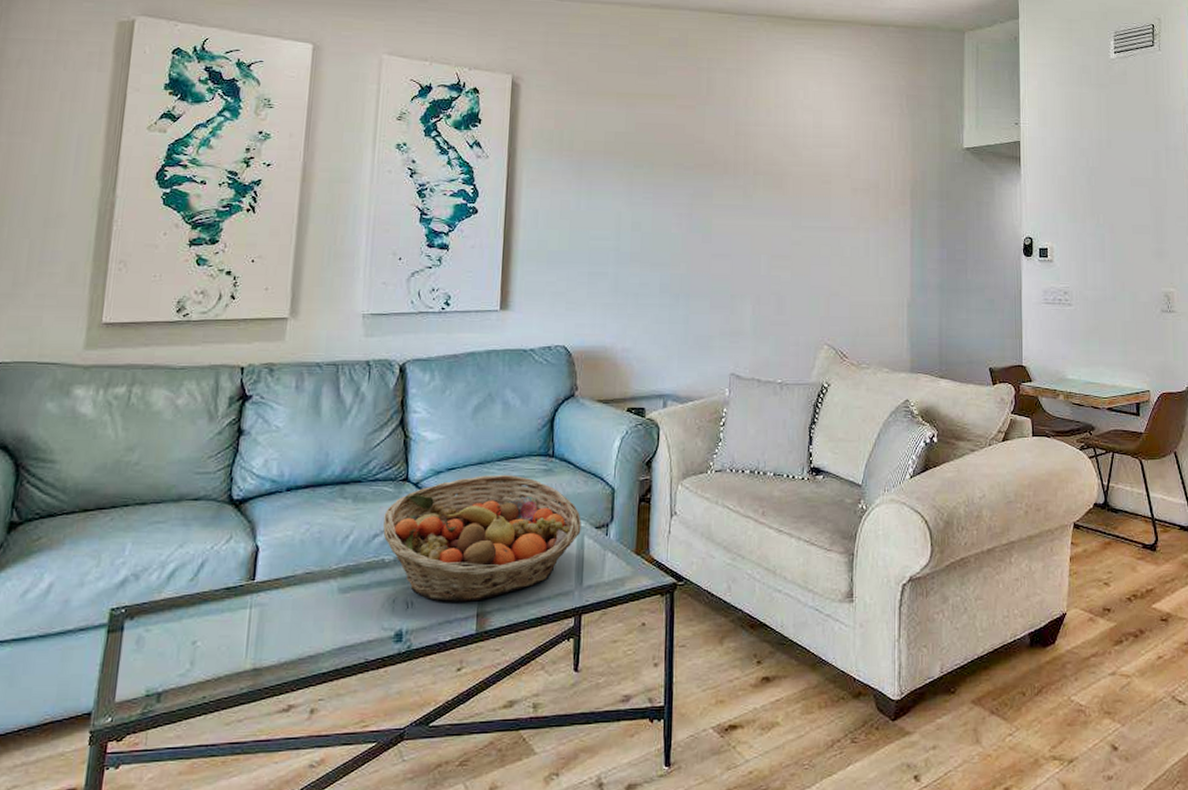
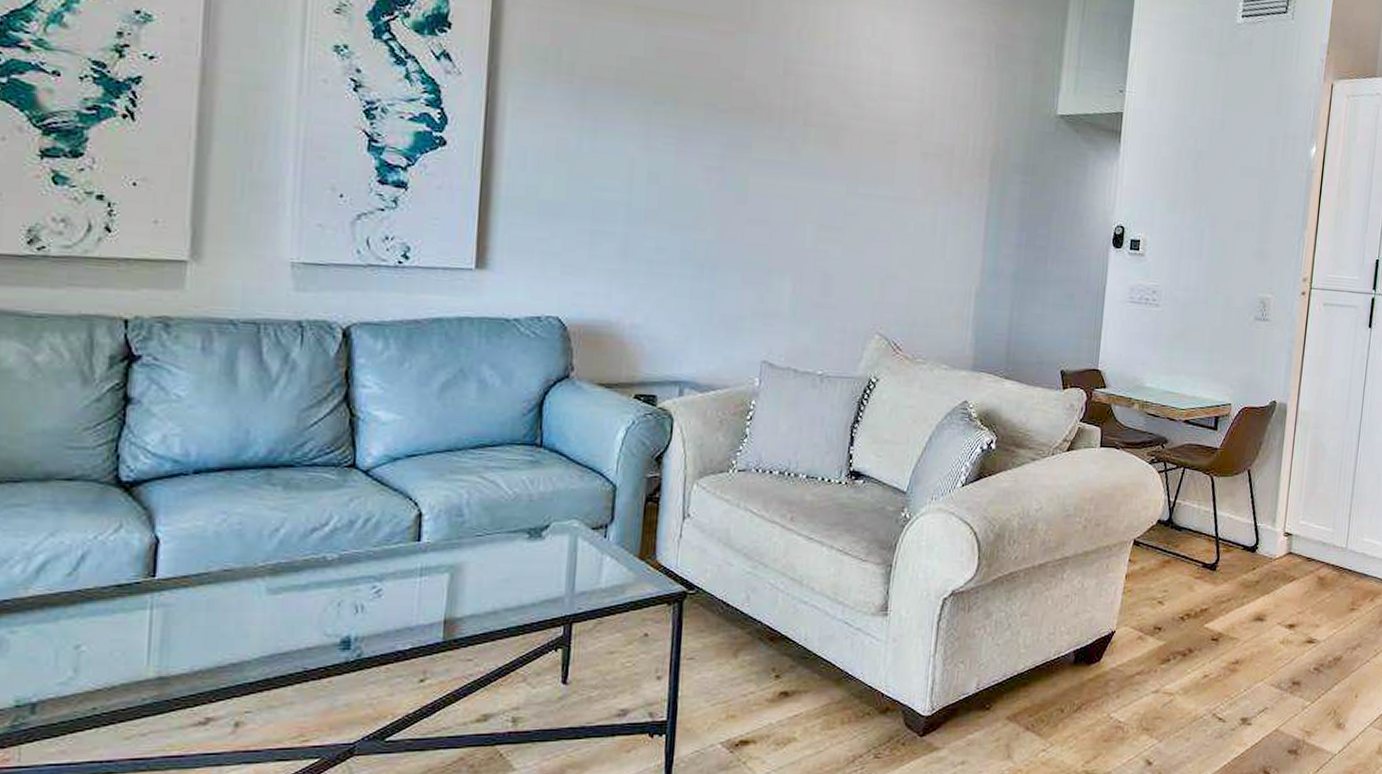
fruit basket: present [383,474,581,602] -> none [324,464,575,607]

